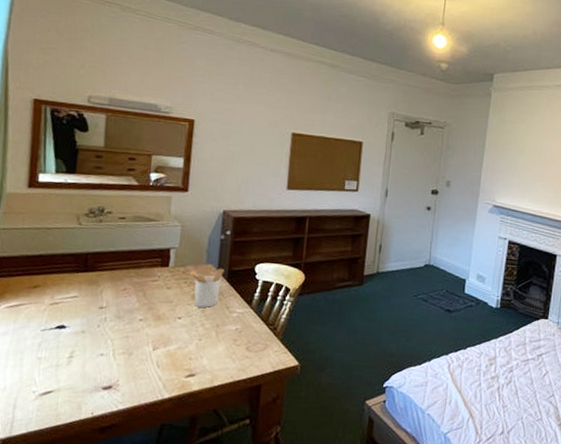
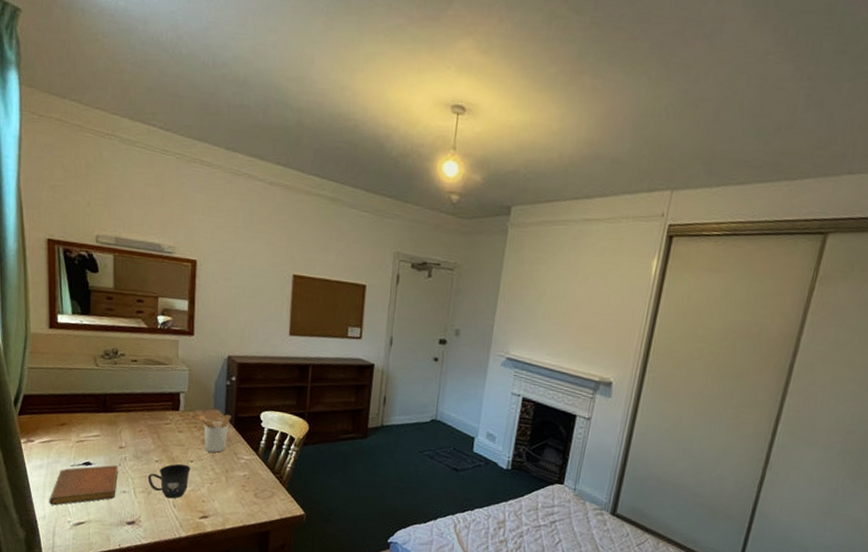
notebook: none [11,327,97,375] -> present [49,465,118,506]
mug: none [129,321,179,359] -> present [147,463,191,499]

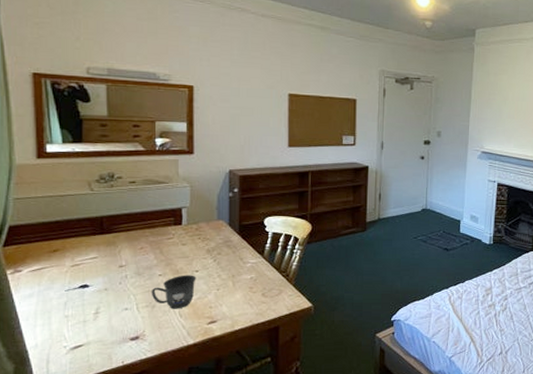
notebook: present [49,465,118,506] -> none [41,285,119,333]
utensil holder: present [198,414,231,453] -> none [202,223,235,260]

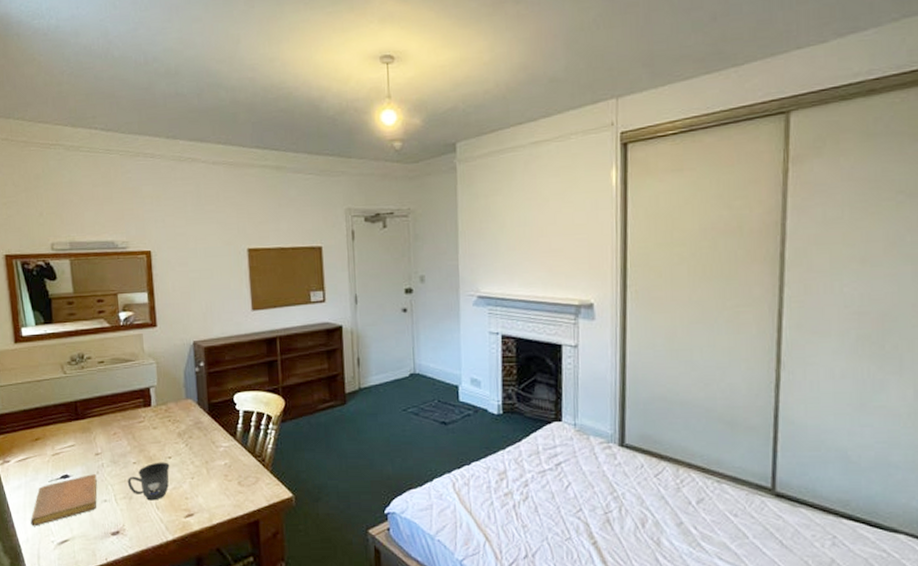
notebook: none [41,285,119,333] -> present [30,474,97,526]

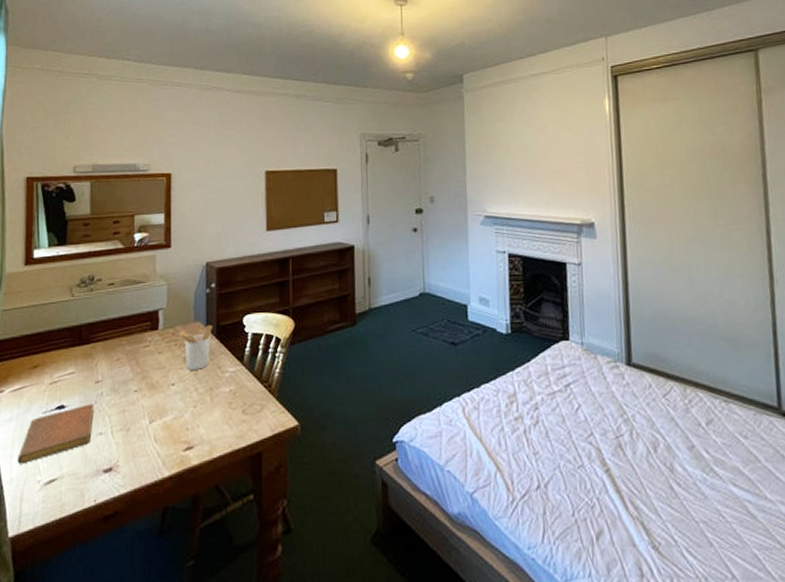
mug: present [127,462,170,501] -> none [126,389,172,433]
utensil holder: none [171,402,205,444] -> present [178,324,213,370]

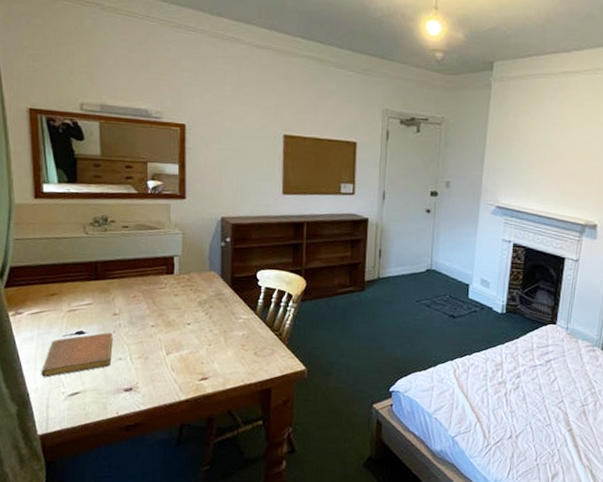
utensil holder: present [178,324,213,370] -> none [193,275,227,314]

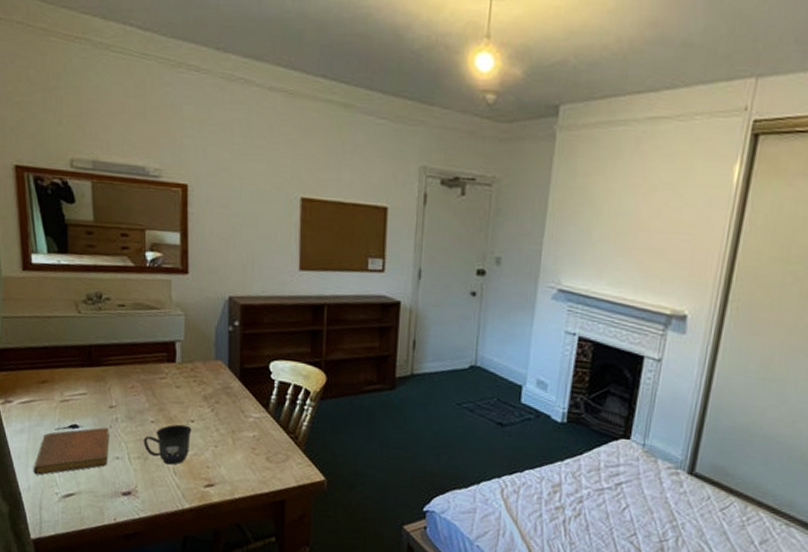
mug: none [144,327,188,363] -> present [143,424,192,465]

